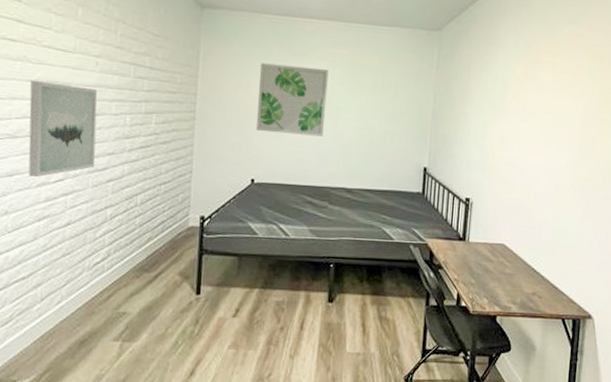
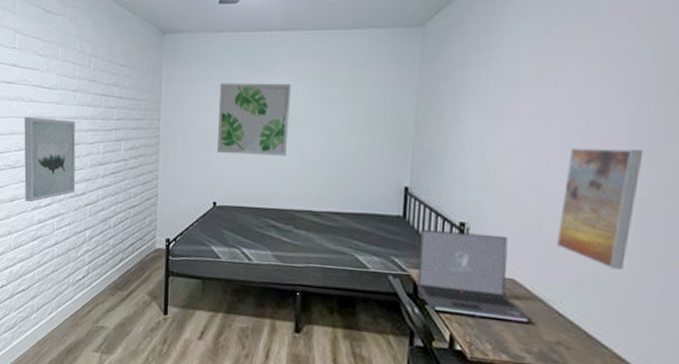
laptop: none [432,203,517,279] -> present [416,228,532,323]
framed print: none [534,139,589,234] -> present [557,148,644,270]

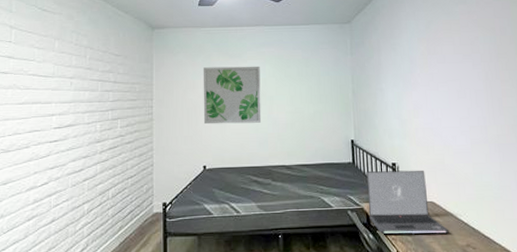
wall art: present [24,116,76,203] -> none [19,103,73,184]
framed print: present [557,148,644,270] -> none [453,102,497,186]

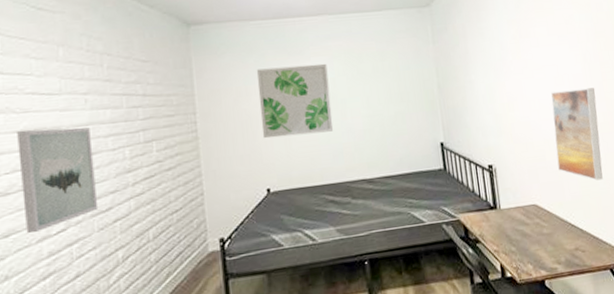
wall art: none [19,103,73,184] -> present [17,127,99,234]
laptop: present [366,170,449,235] -> none [460,170,556,247]
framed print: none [453,102,497,186] -> present [551,88,603,181]

